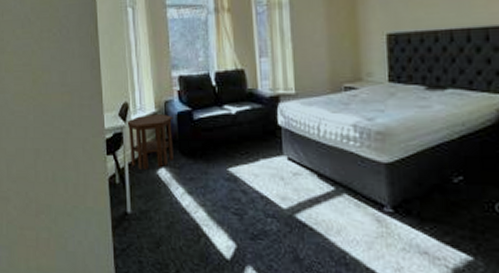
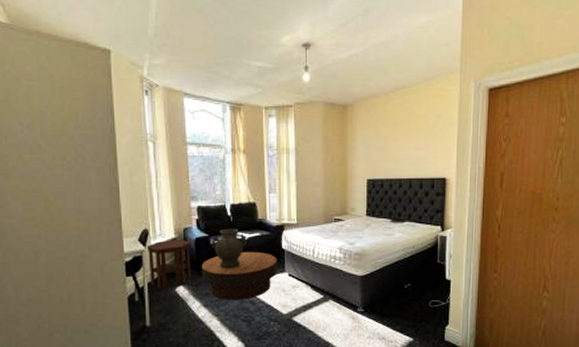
coffee table: none [184,128,273,188] -> present [201,251,277,300]
decorative urn: none [195,100,235,150] -> present [211,228,247,269]

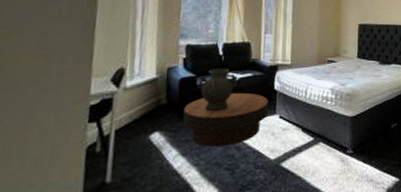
side table: present [145,240,192,288] -> none [118,80,175,135]

